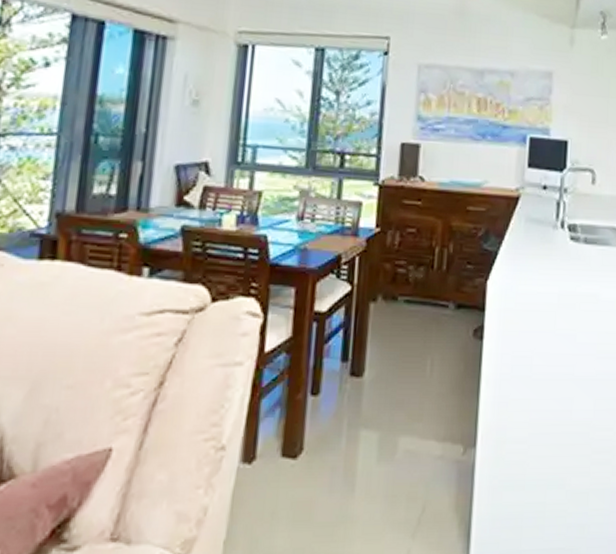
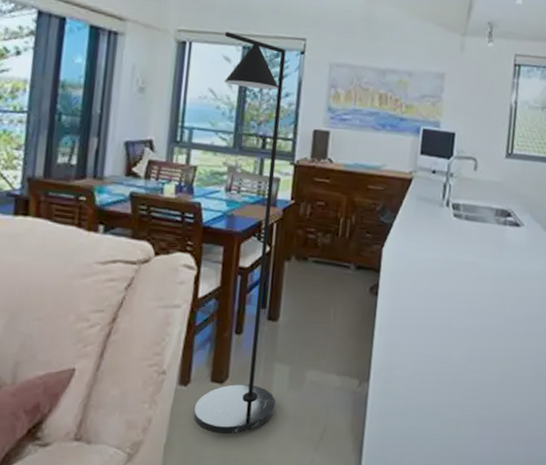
floor lamp: none [259,32,367,524] -> present [193,31,286,435]

